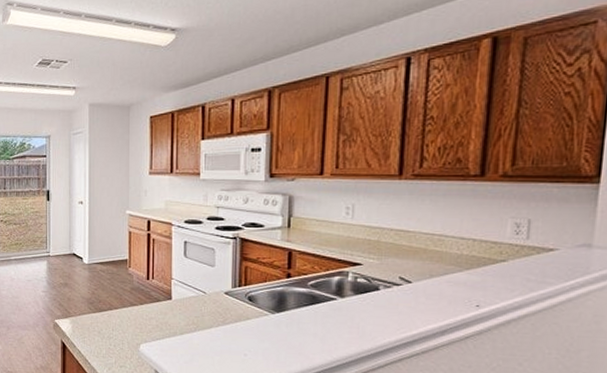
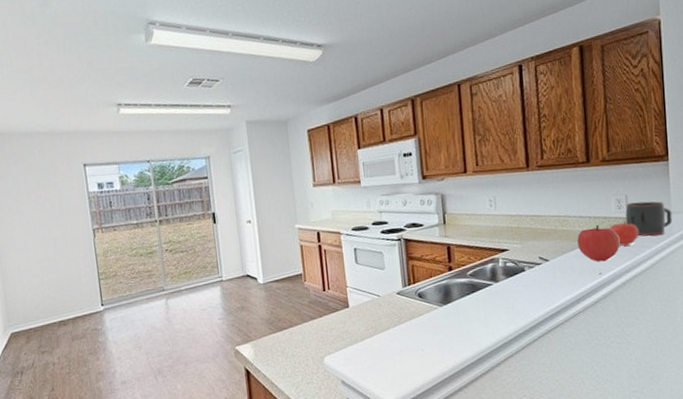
fruit: none [452,250,512,293] -> present [577,225,620,262]
fruit: none [498,249,541,279] -> present [609,221,639,246]
mug: none [524,229,594,271] -> present [625,201,673,236]

